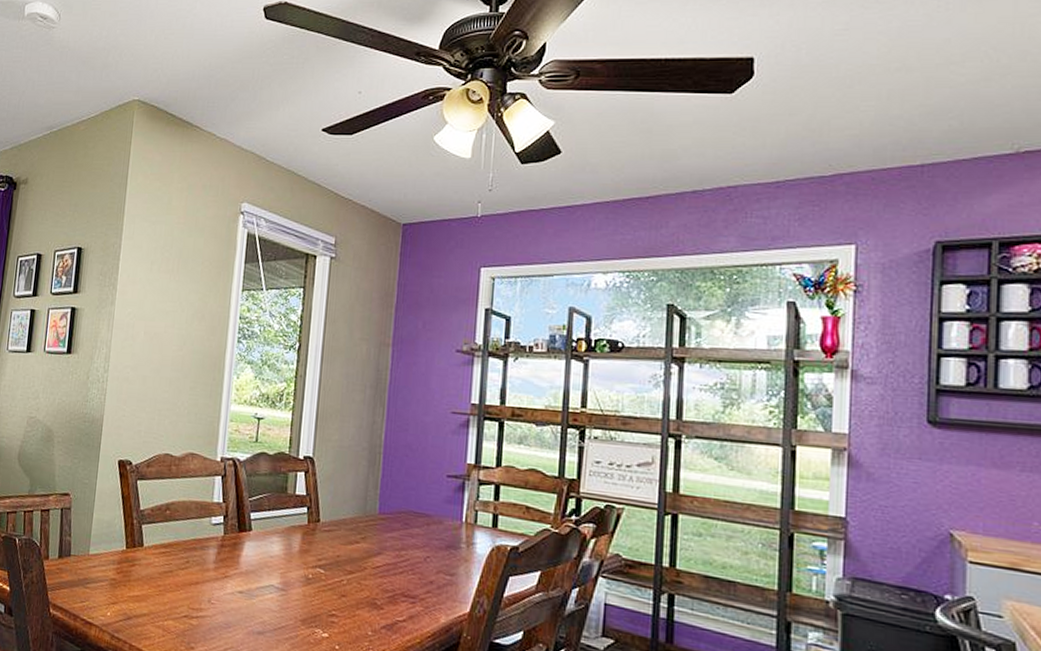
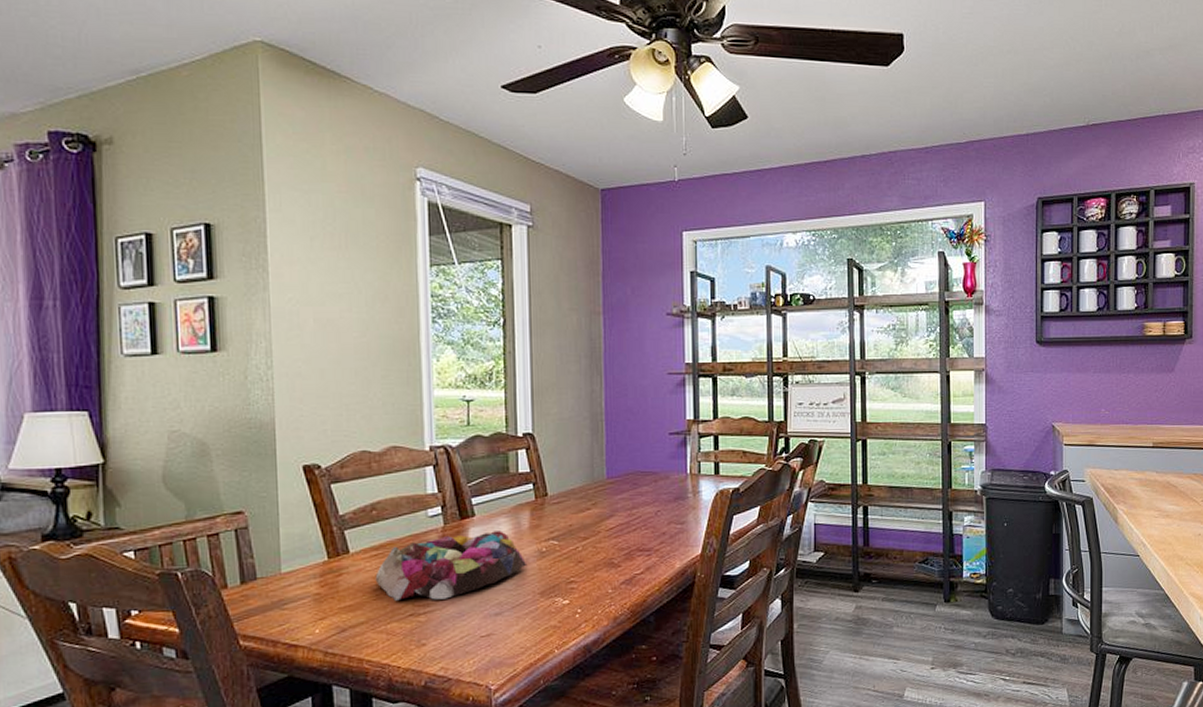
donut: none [160,545,293,608] -> present [375,531,528,601]

